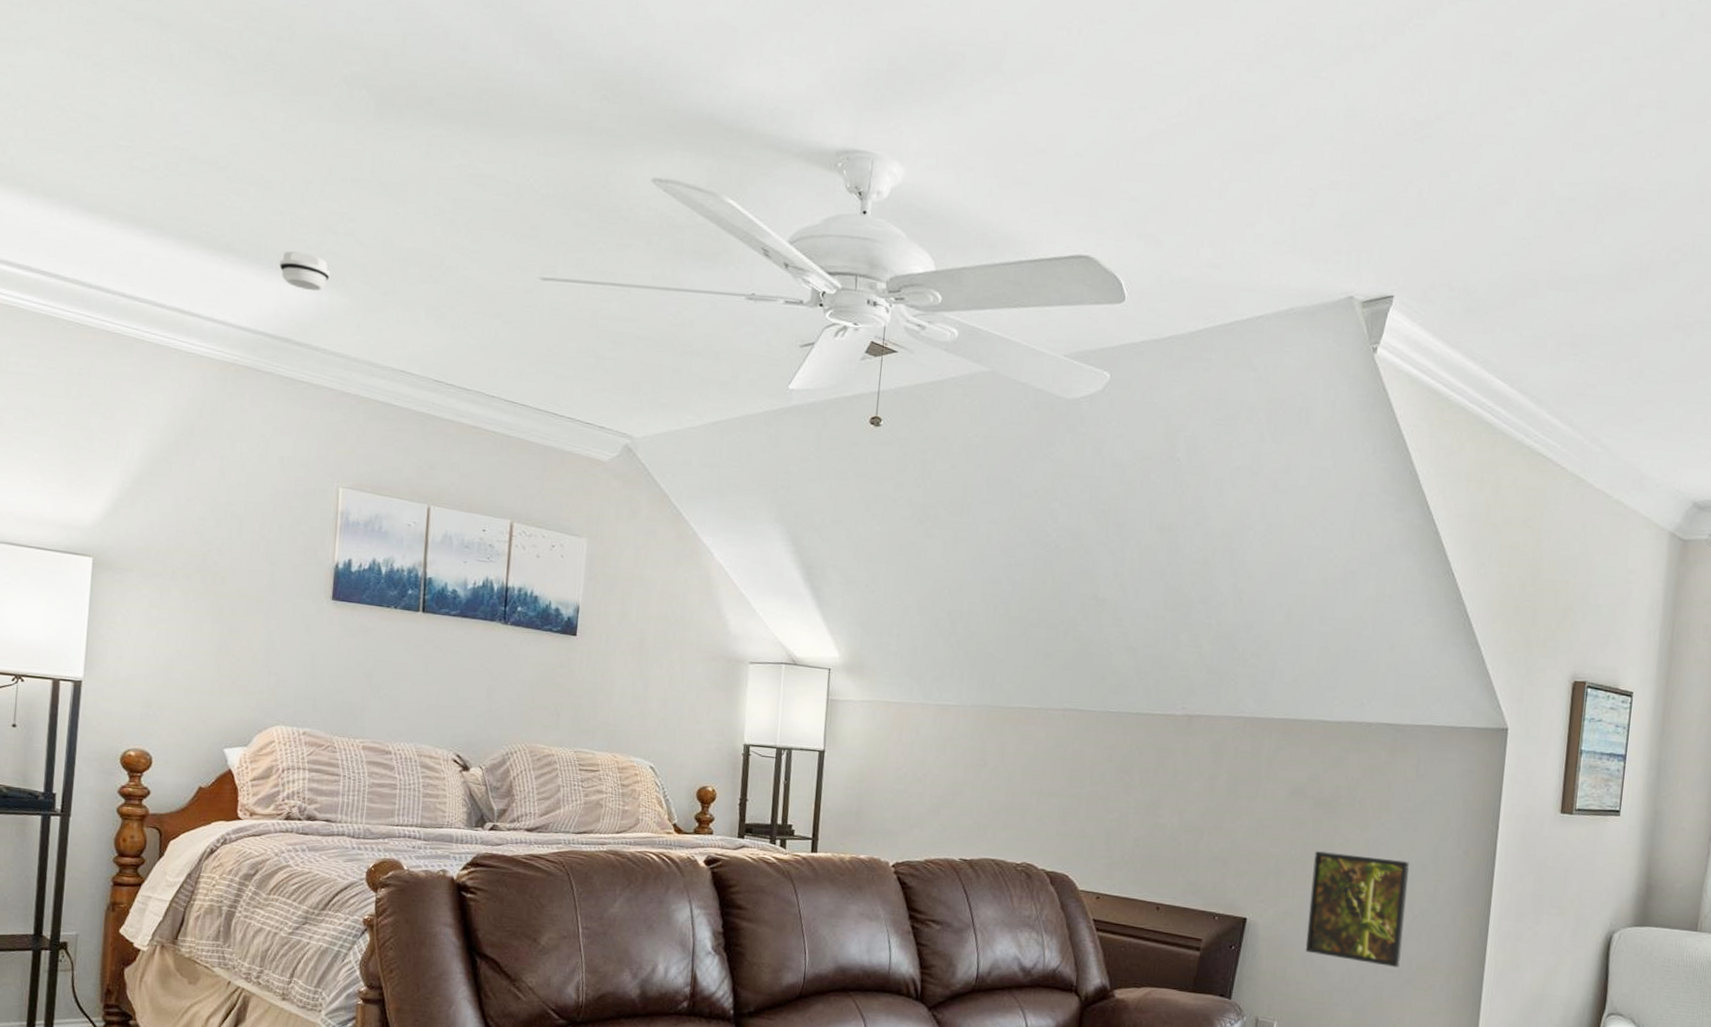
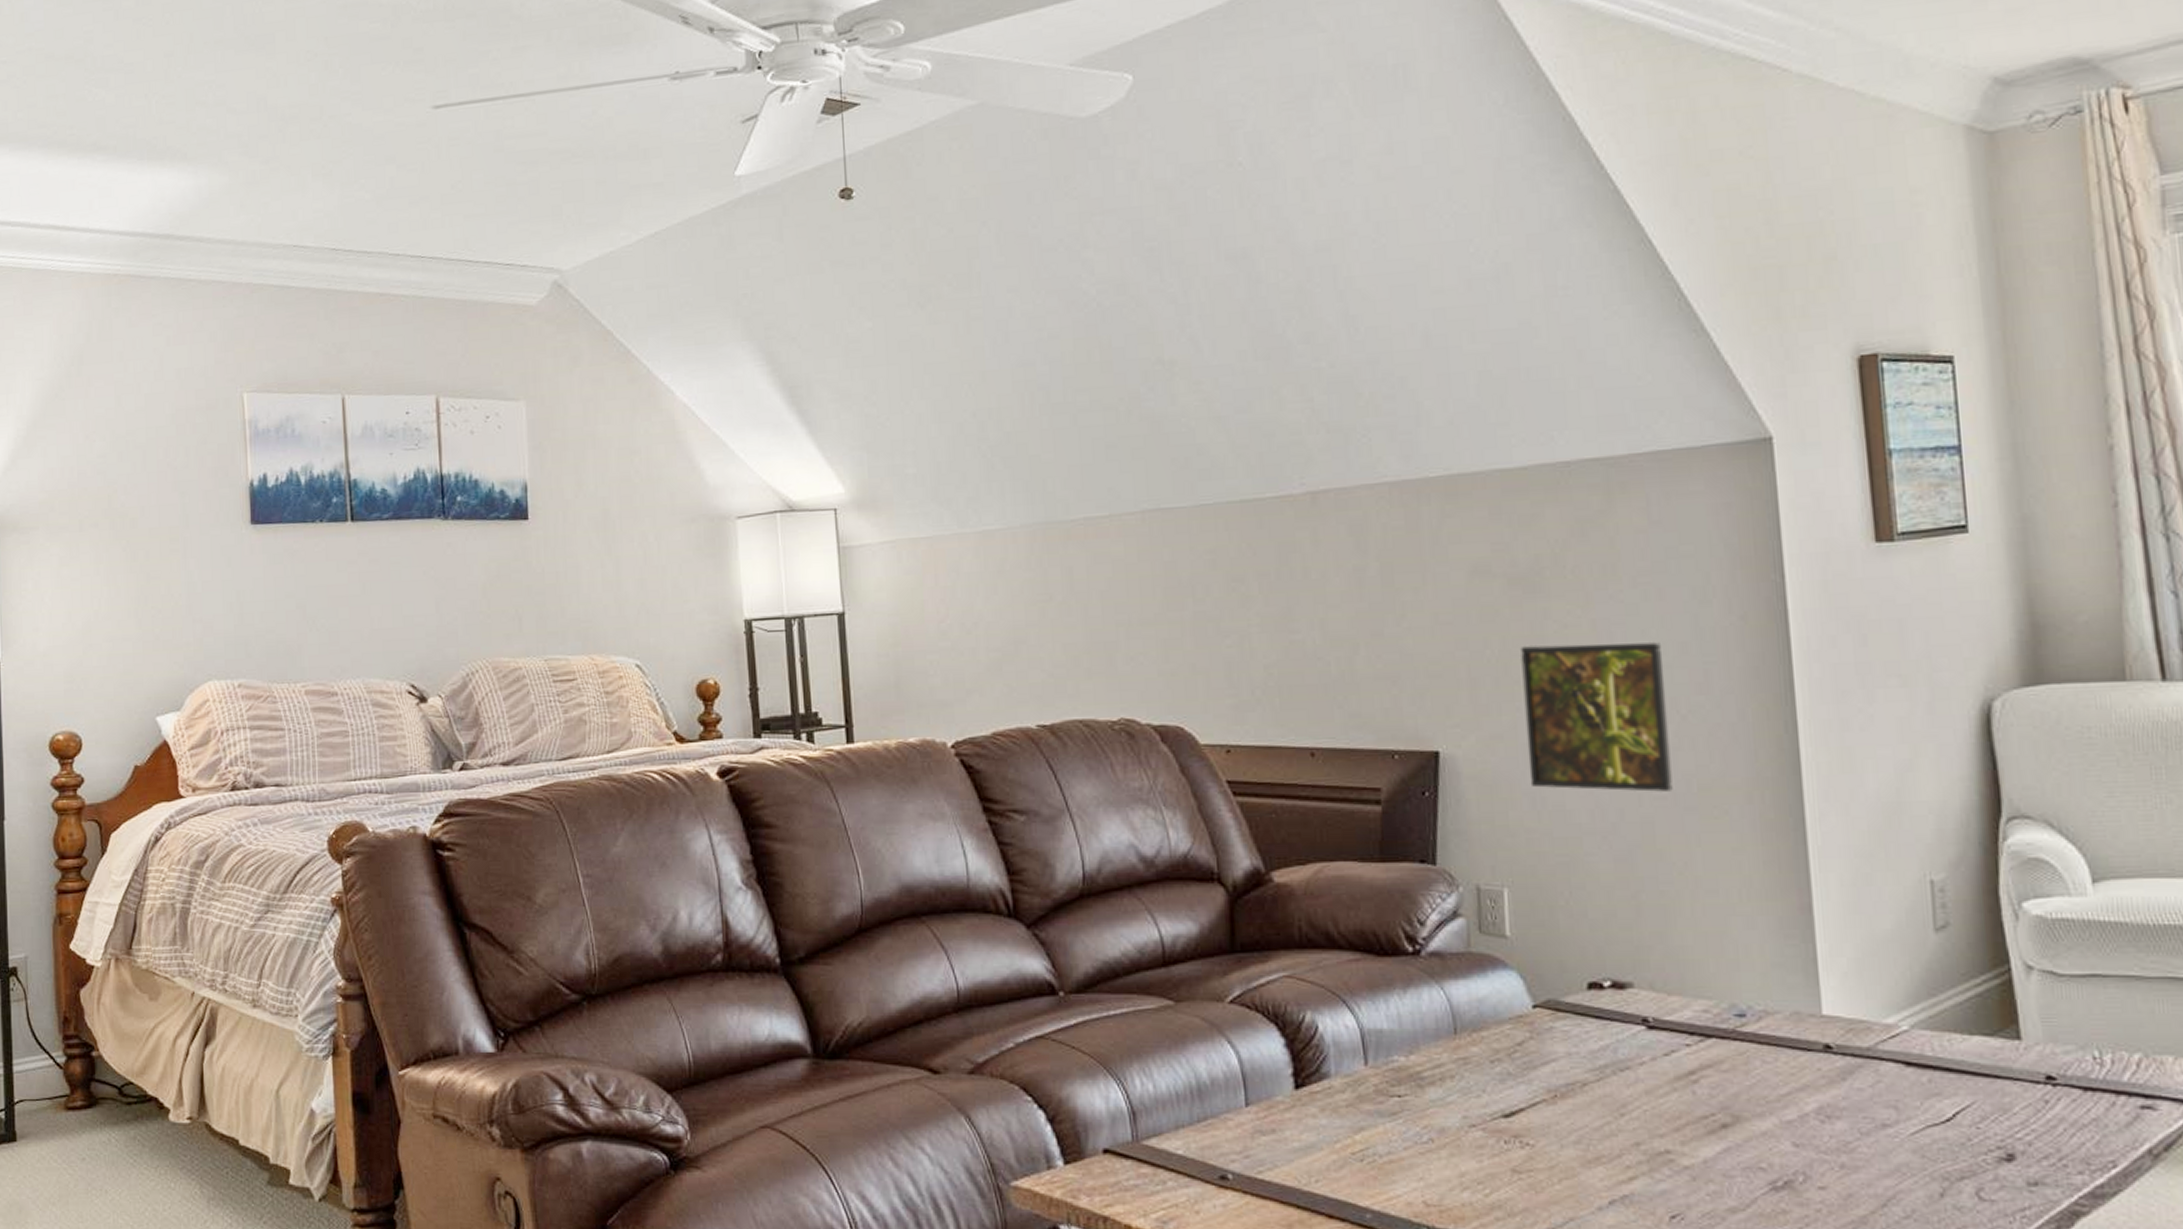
smoke detector: present [279,251,330,291] -> none [150,134,205,176]

